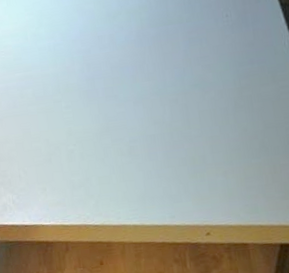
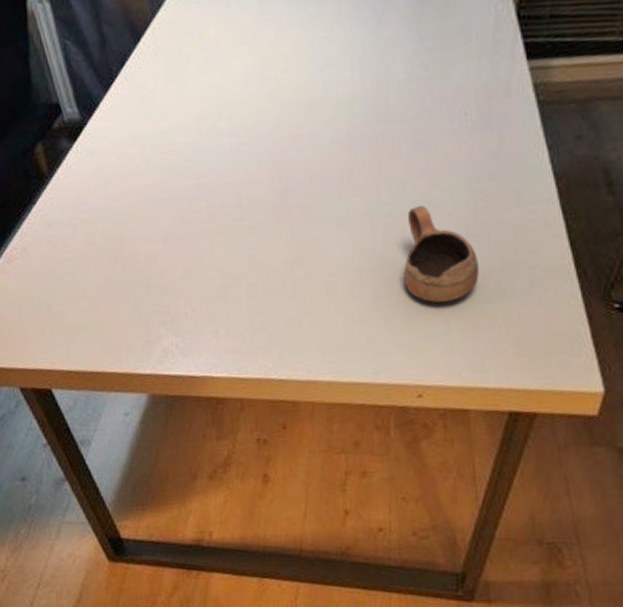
cup: none [188,85,247,159] -> present [403,205,479,303]

